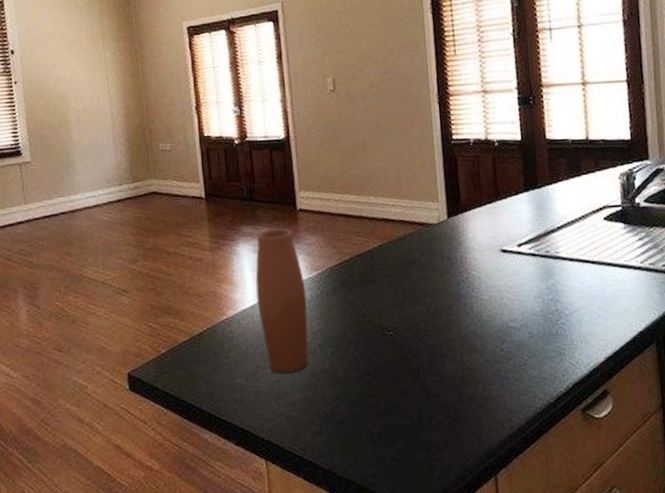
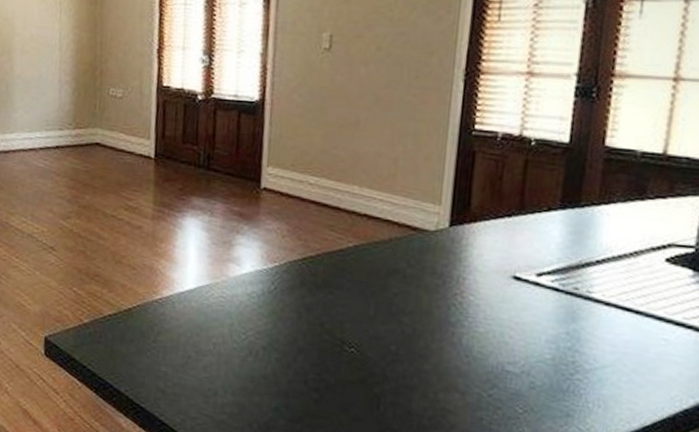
vase: present [255,228,309,374] -> none [197,205,258,372]

